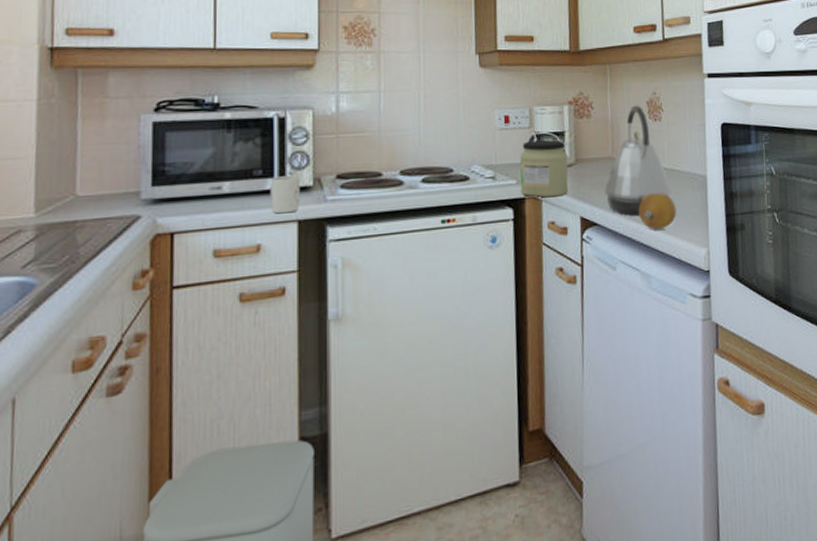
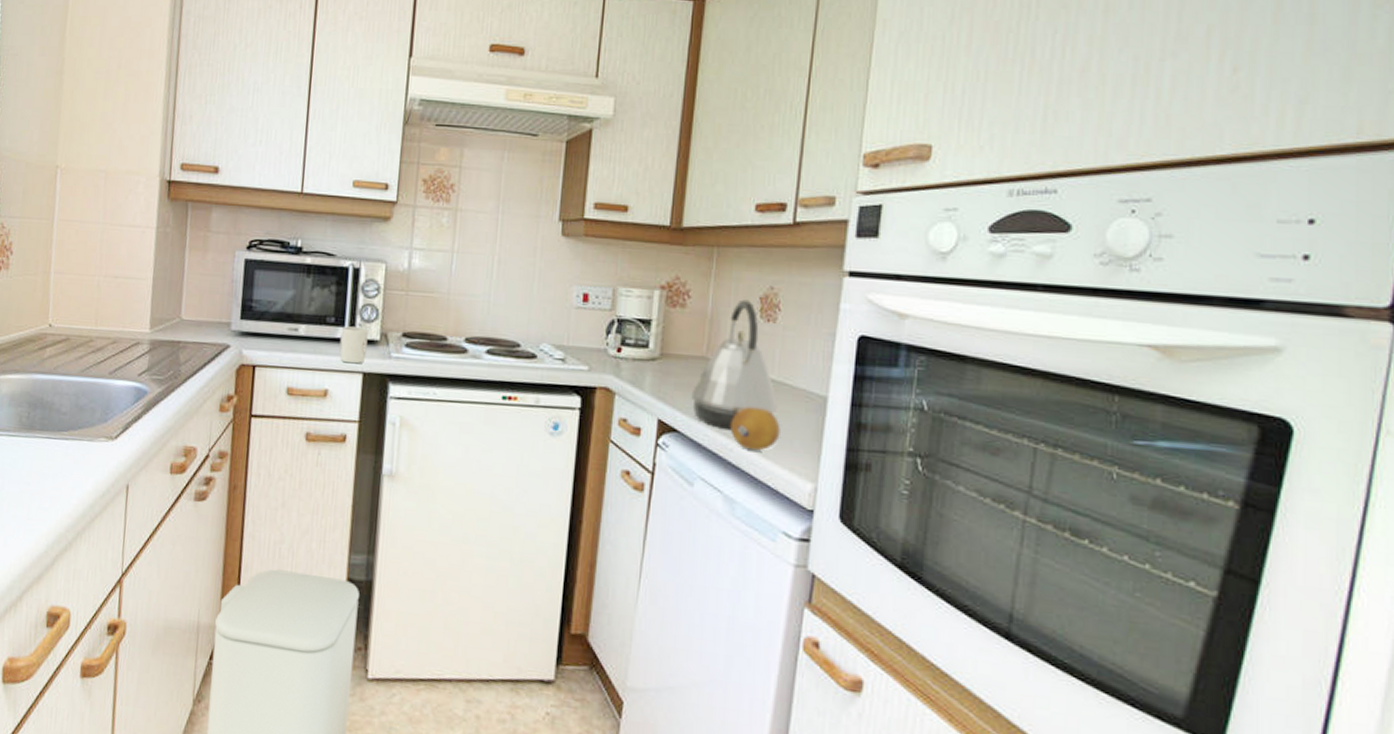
jar: present [520,140,569,198] -> none [591,325,652,392]

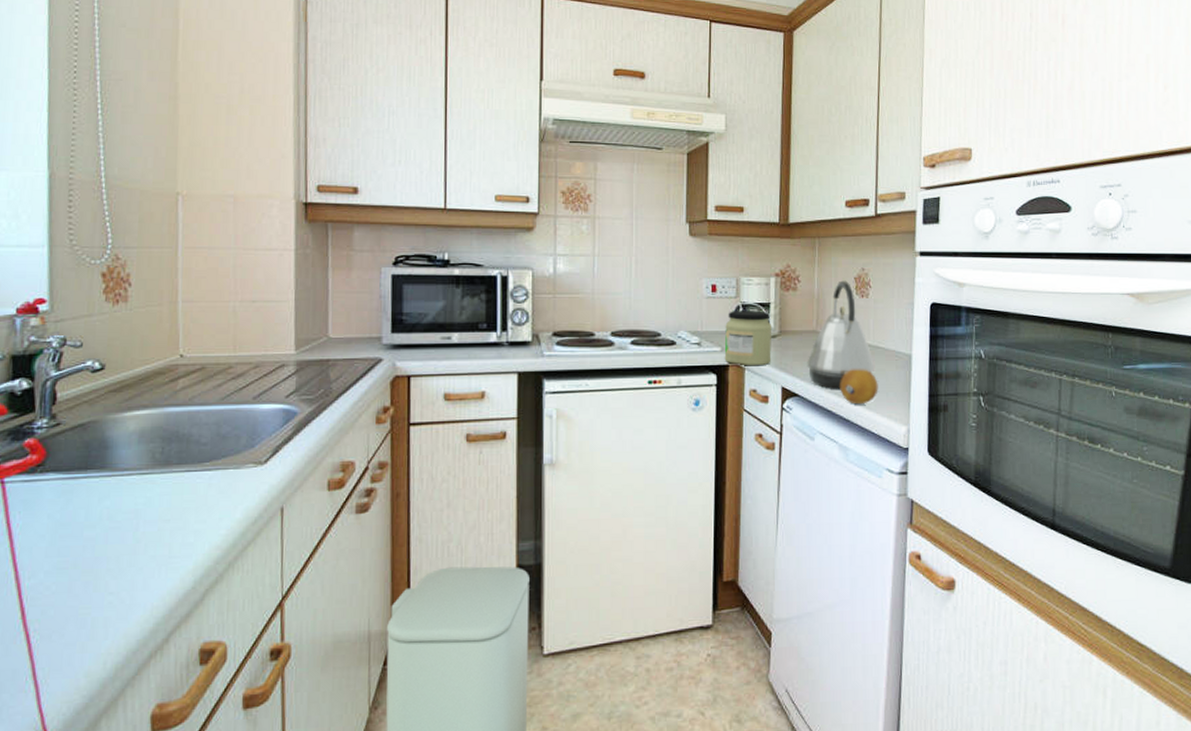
mug: present [339,326,368,364] -> none [493,331,520,365]
jar: none [591,325,652,392] -> present [724,311,772,366]

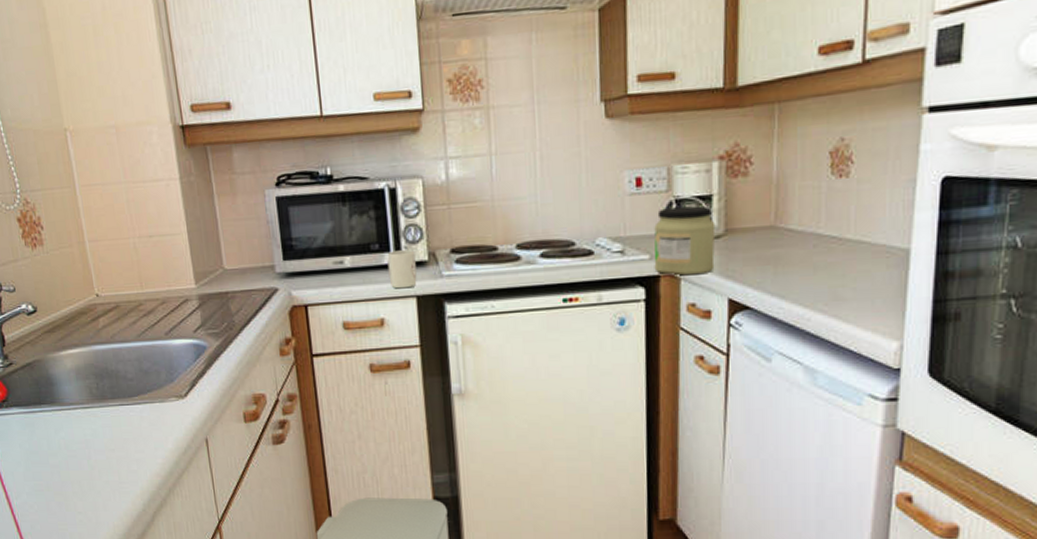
mug: none [493,331,520,365] -> present [387,250,417,289]
kettle: present [807,280,875,389] -> none [762,156,857,298]
fruit: present [840,369,878,405] -> none [806,271,860,317]

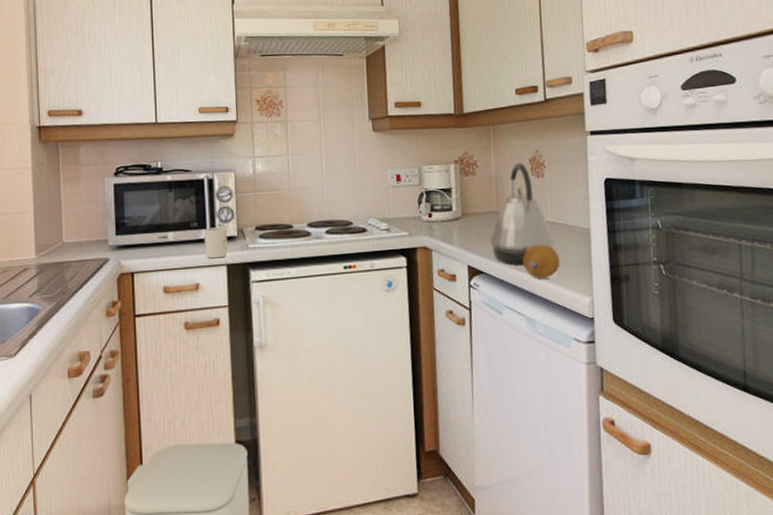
jar: present [654,205,716,276] -> none [411,196,456,248]
kettle: none [762,156,857,298] -> present [490,163,556,265]
fruit: none [806,271,860,317] -> present [522,244,560,279]

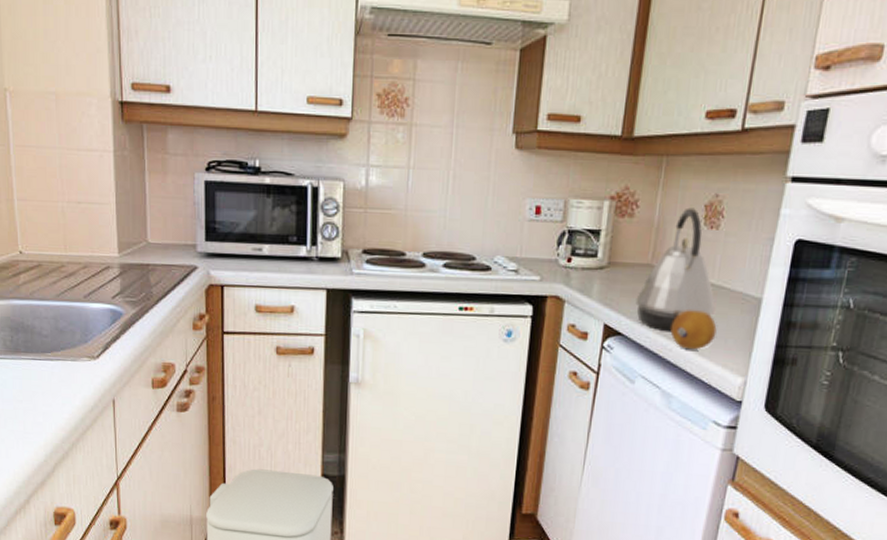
mug: present [204,227,228,259] -> none [303,245,330,281]

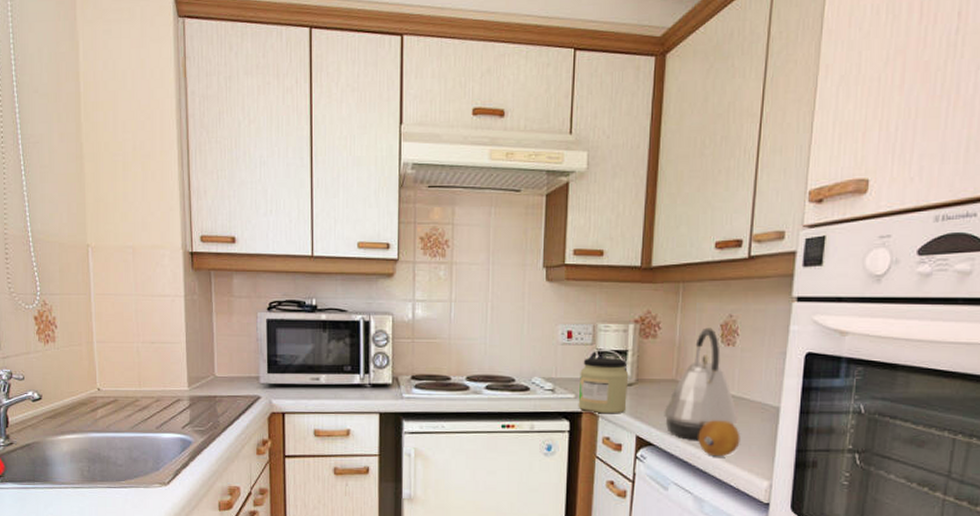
jar: none [543,236,601,300] -> present [578,358,629,414]

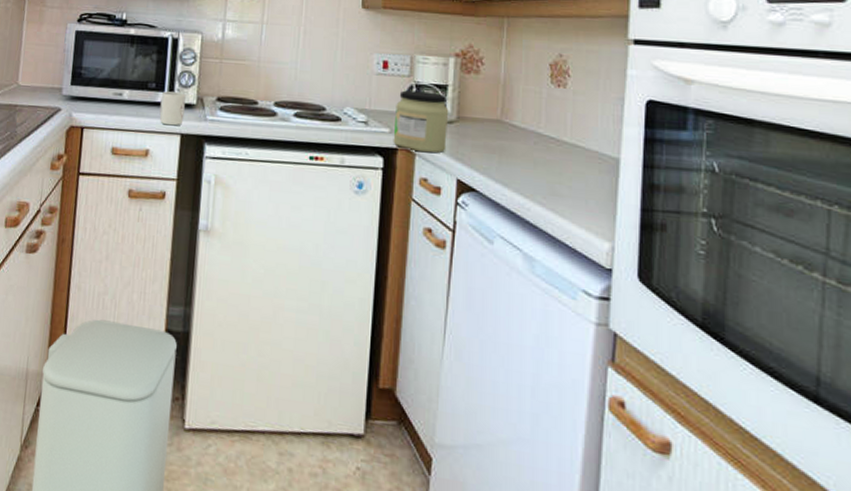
mug: none [357,373,381,406] -> present [159,91,186,126]
kettle: present [664,327,738,440] -> none [488,66,572,189]
fruit: present [698,420,740,457] -> none [527,168,575,210]

